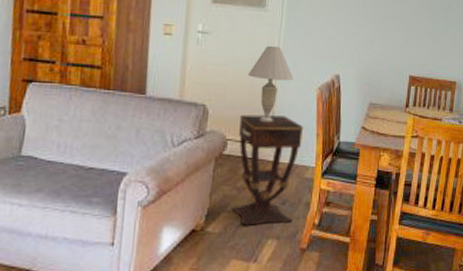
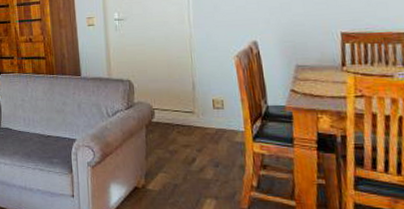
side table: present [231,114,304,226] -> none [161,85,229,185]
table lamp: present [247,46,294,122] -> none [163,23,209,92]

